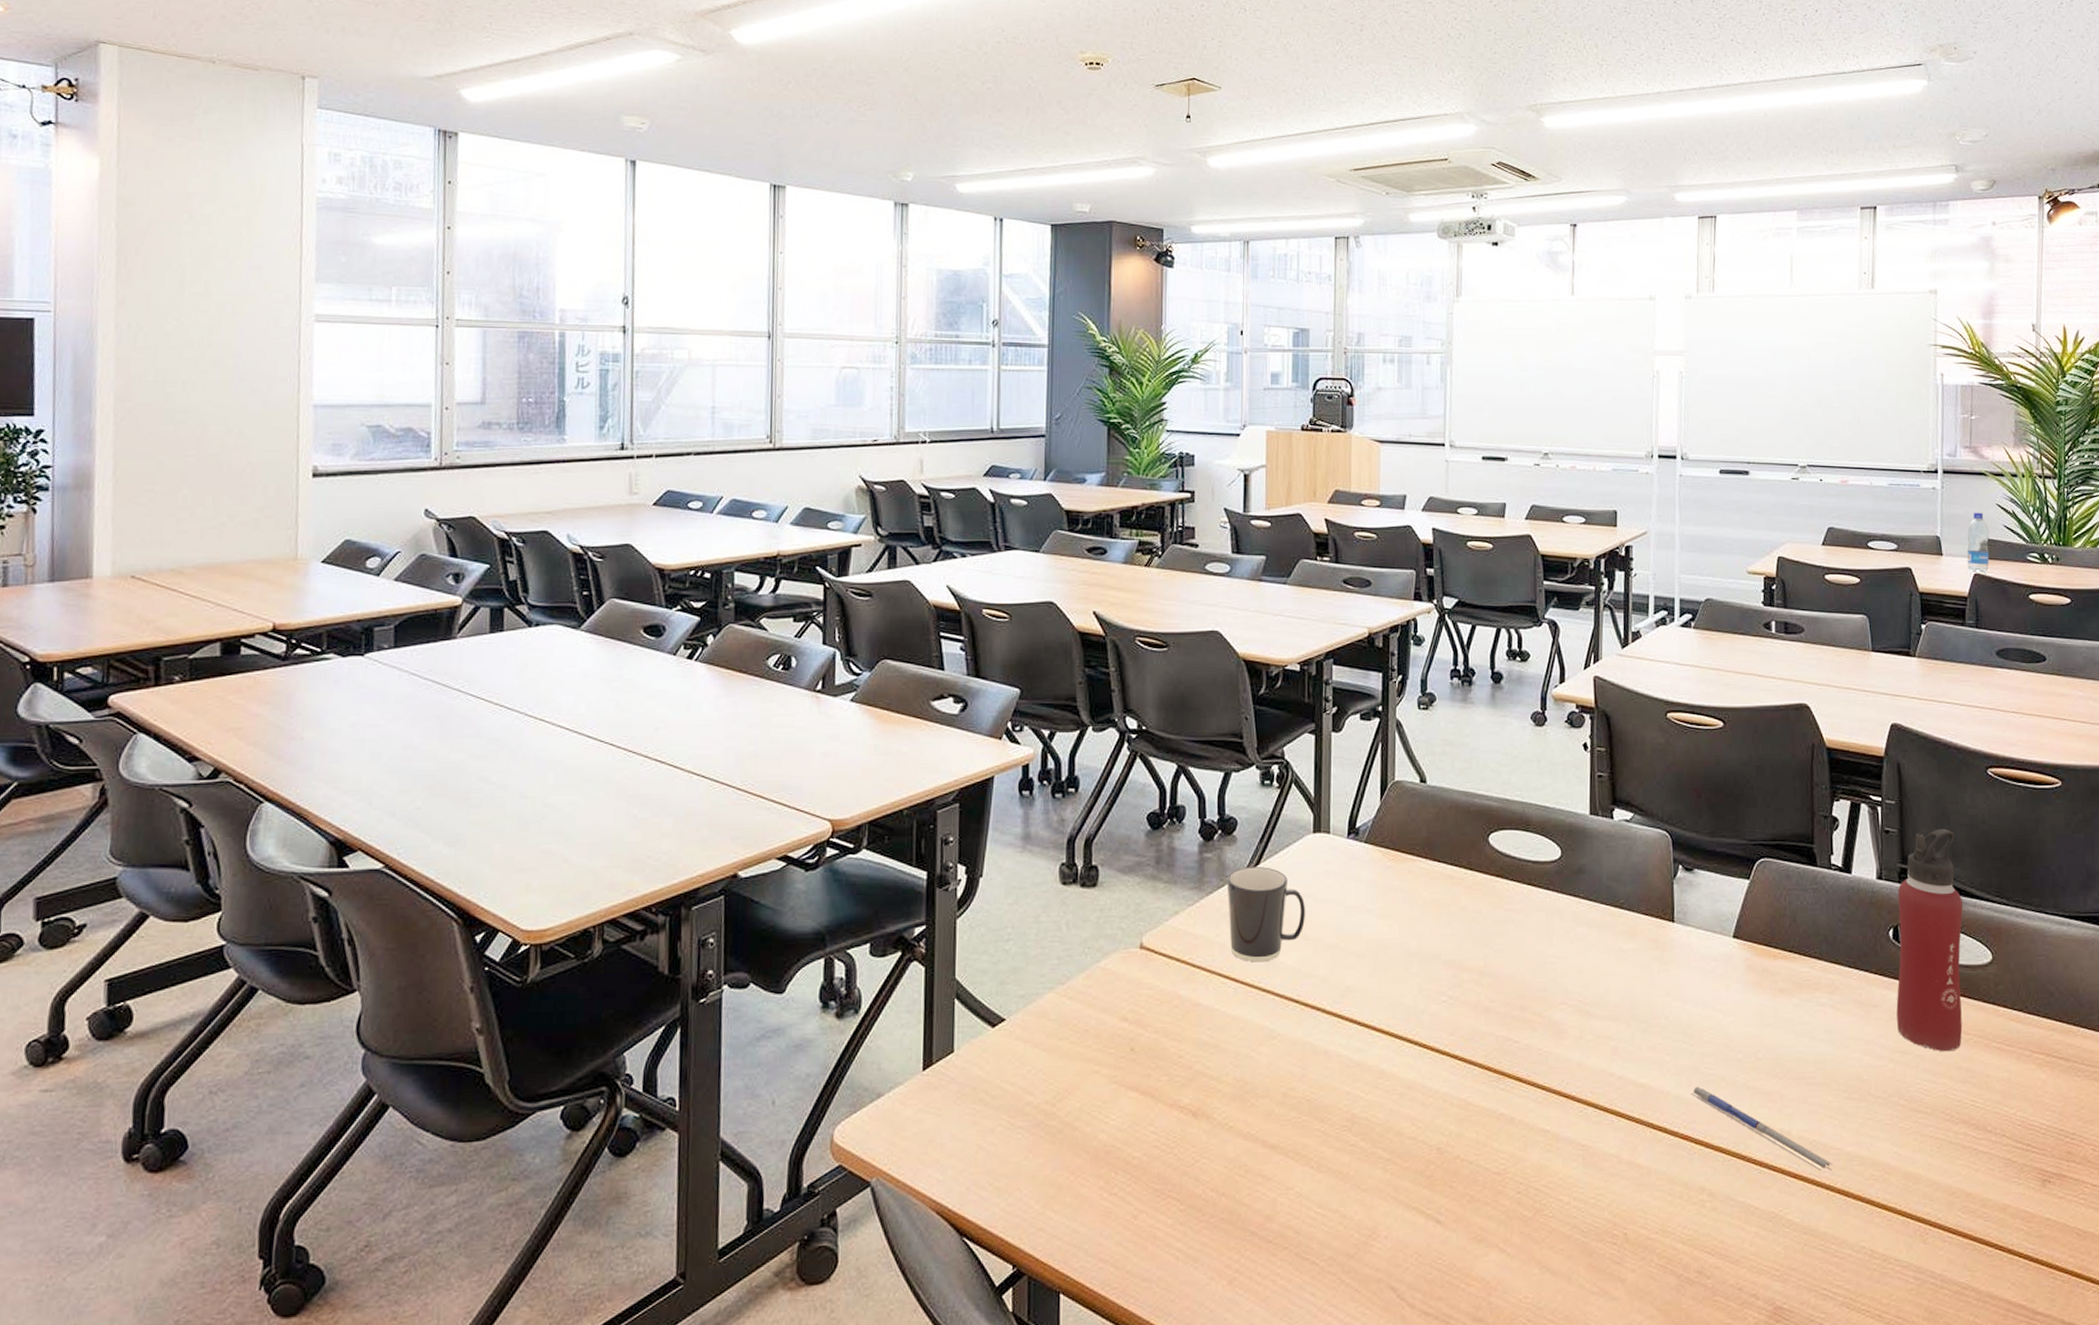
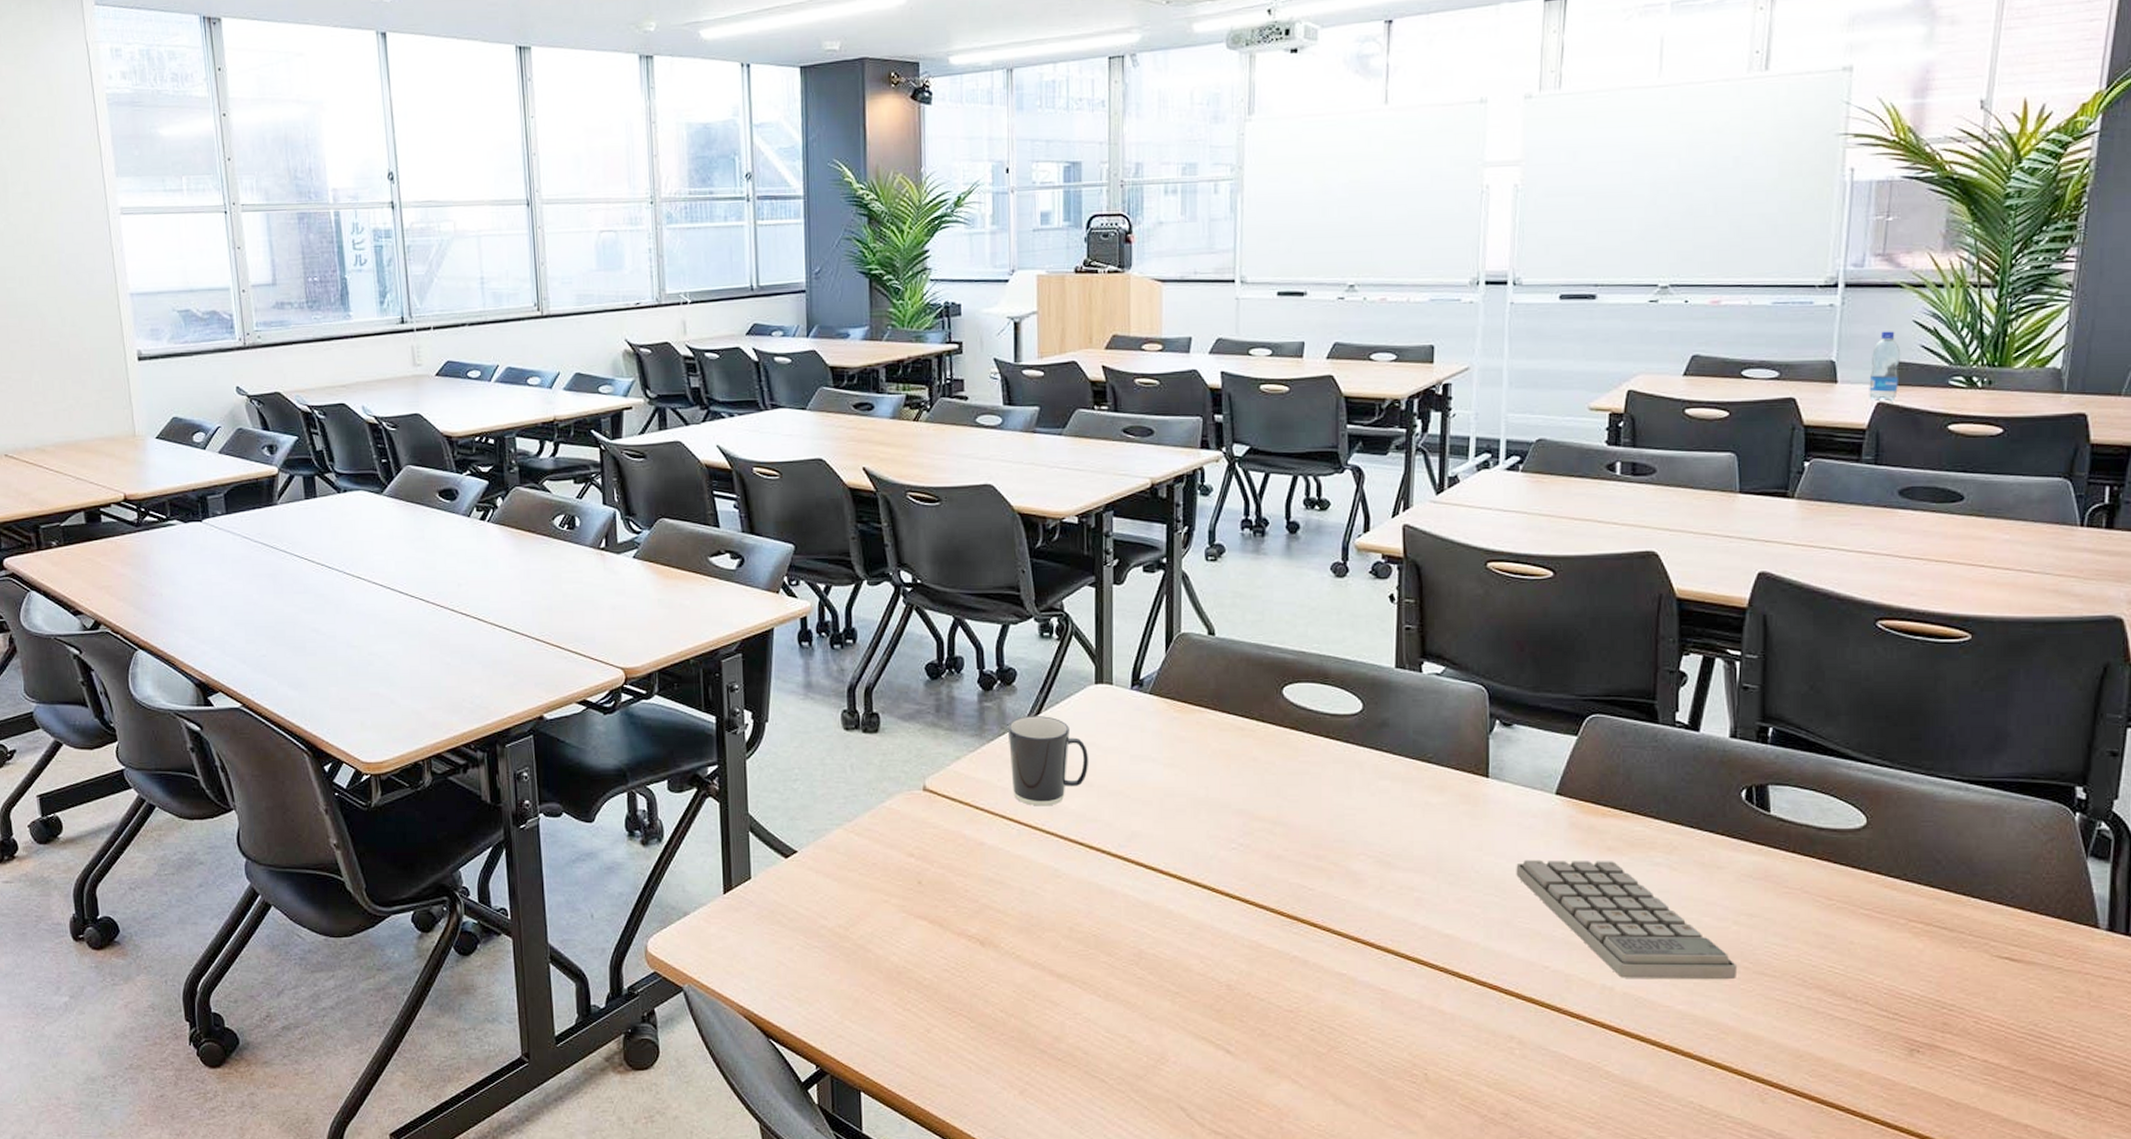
pen: present [1691,1086,1833,1171] -> none [1502,939,1661,1028]
calculator: none [1701,1003,1896,1121] -> present [1516,860,1738,980]
water bottle: present [1896,828,1963,1052] -> none [1745,685,1834,917]

